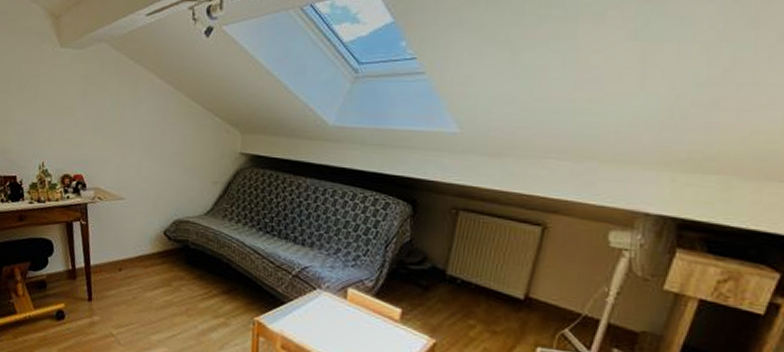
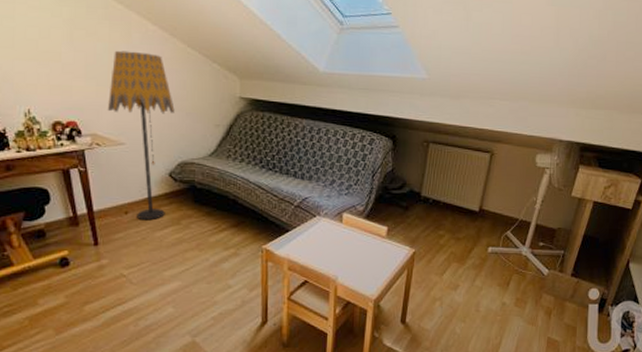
floor lamp: none [110,105,174,279] -> present [107,50,175,219]

